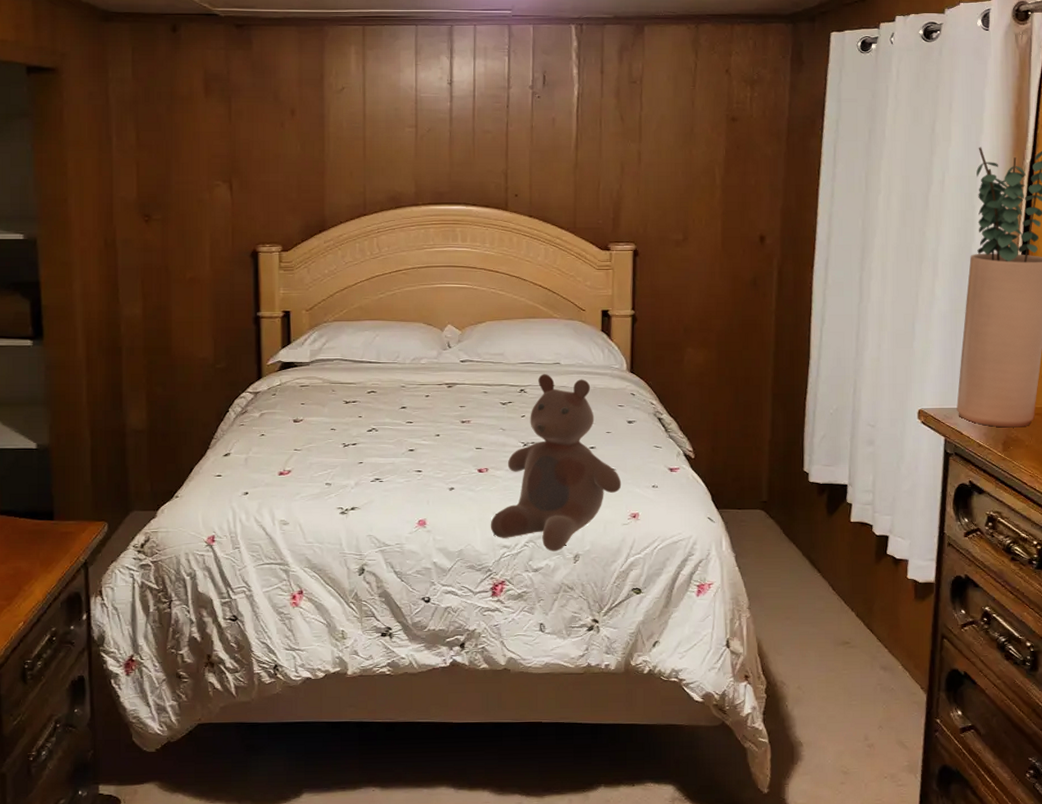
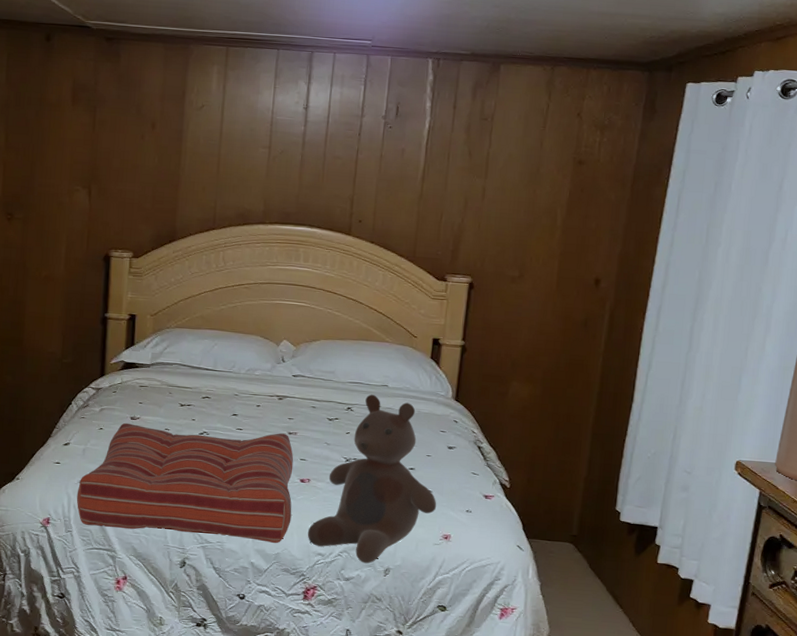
seat cushion: none [242,423,472,540] -> present [76,422,294,544]

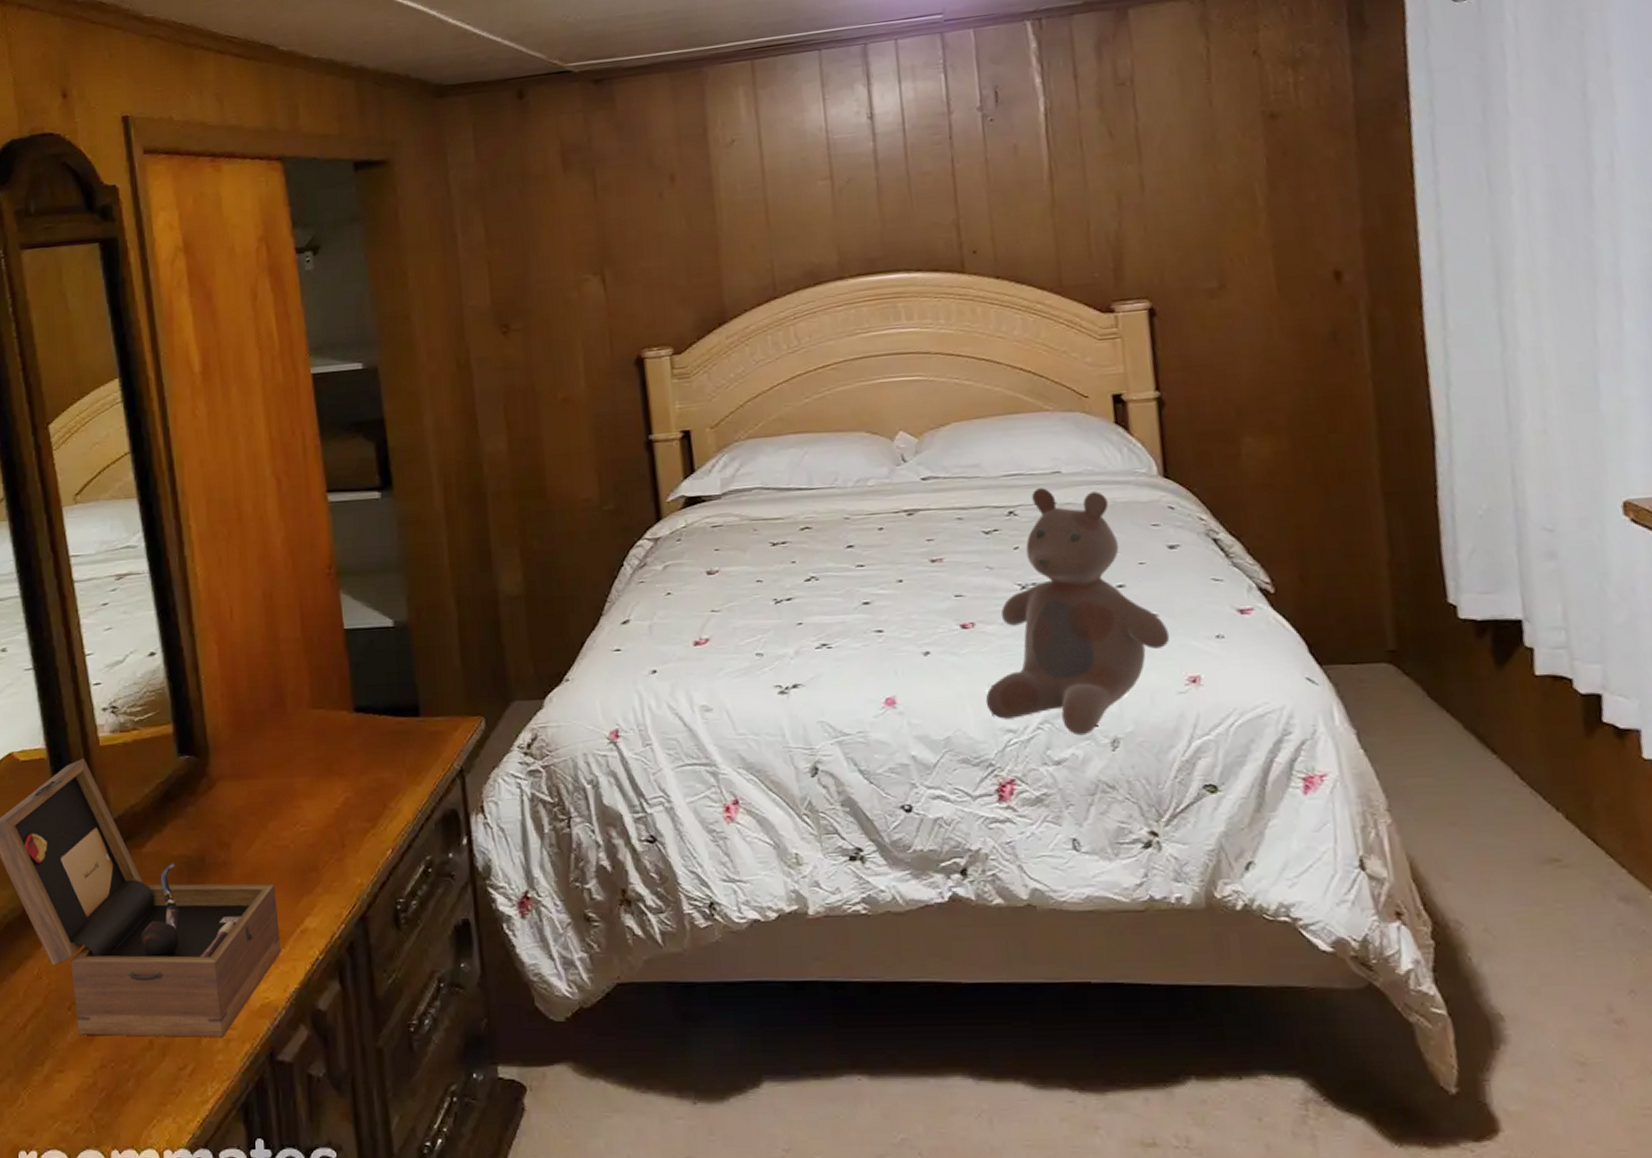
seat cushion: present [76,422,294,544] -> none [650,562,959,733]

